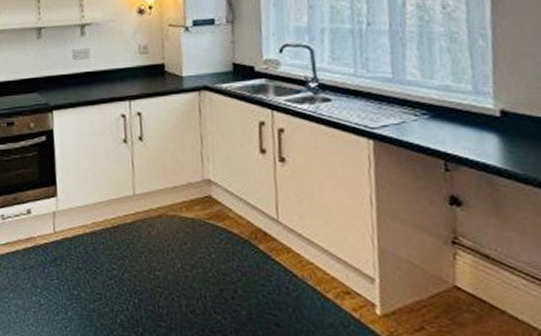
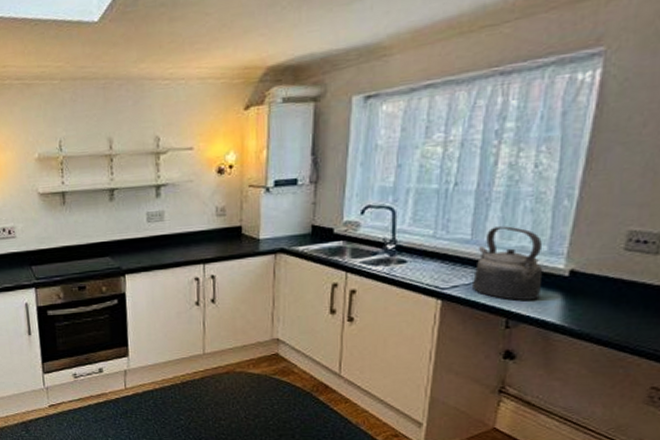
kettle: none [401,65,475,141] -> present [471,226,542,300]

